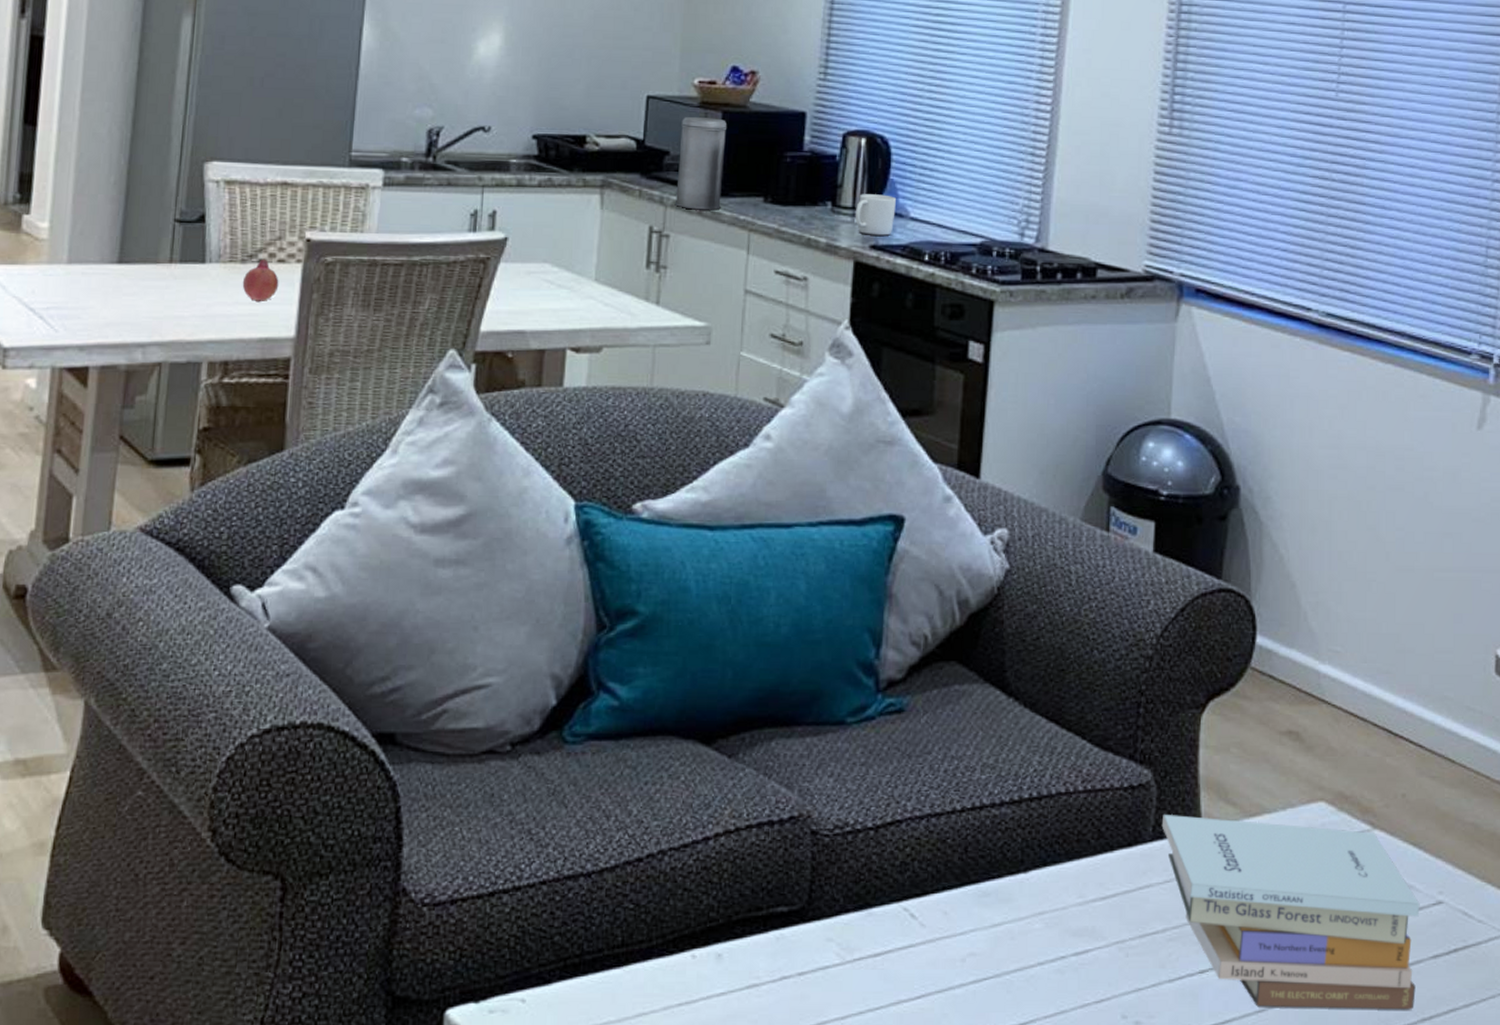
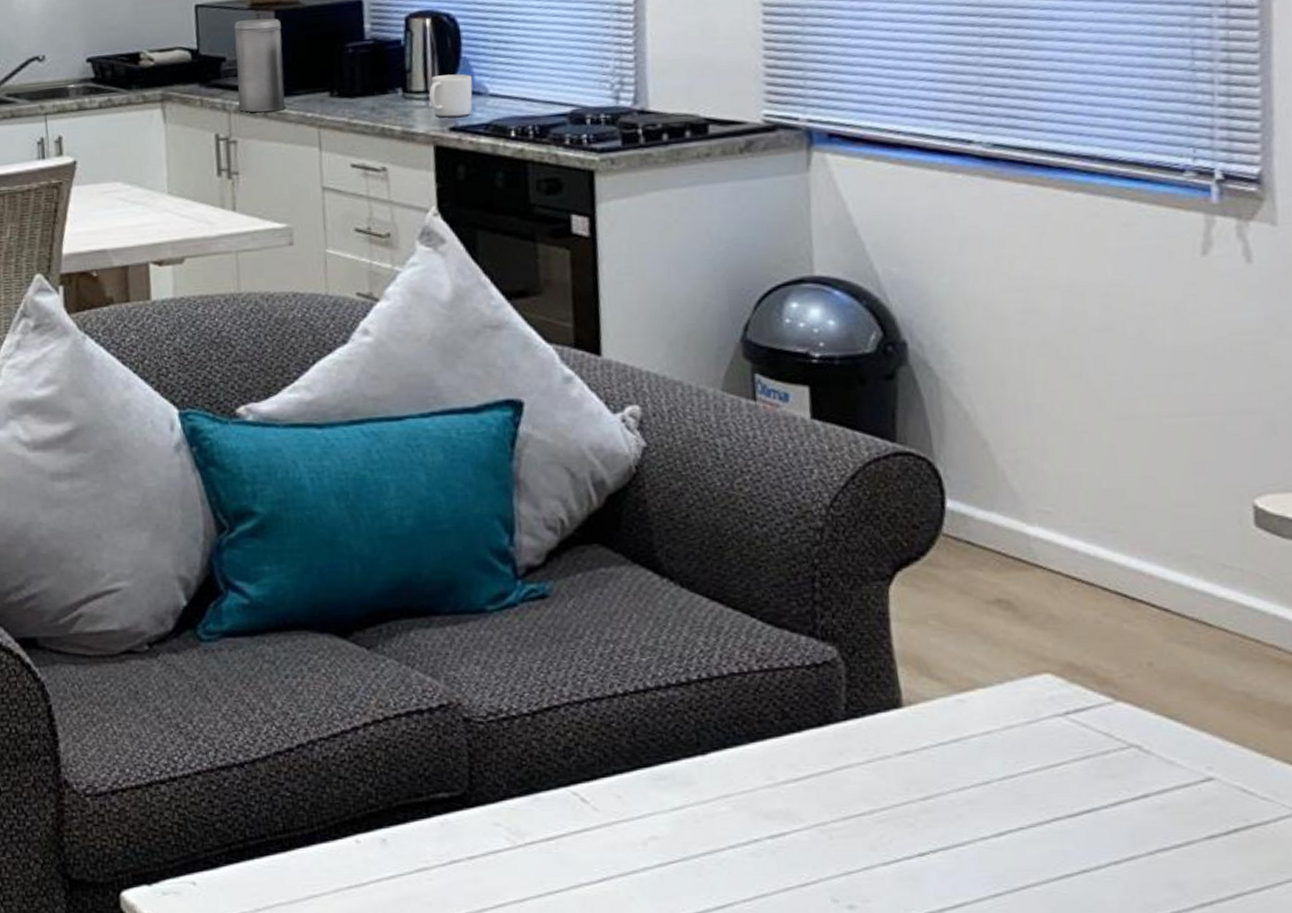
books: present [1161,814,1420,1010] -> none [855,691,1190,895]

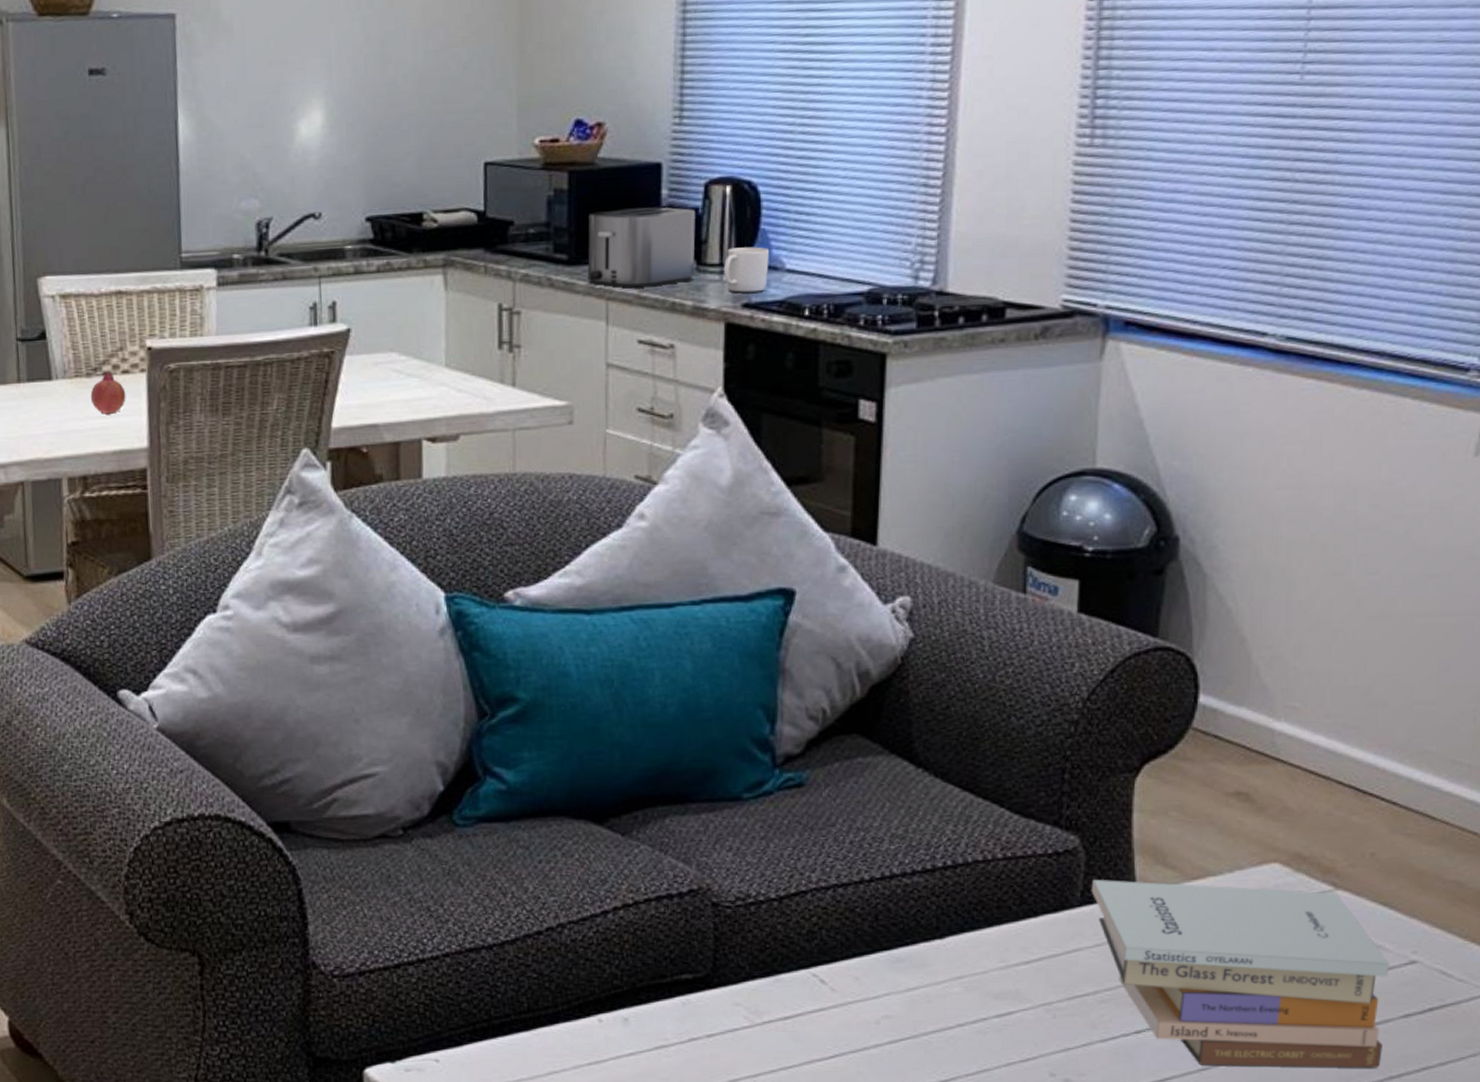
canister: present [234,18,286,114] -> none [523,179,575,283]
toaster: none [296,40,401,117] -> present [587,207,696,289]
books: none [855,691,1190,895] -> present [1091,879,1390,1068]

